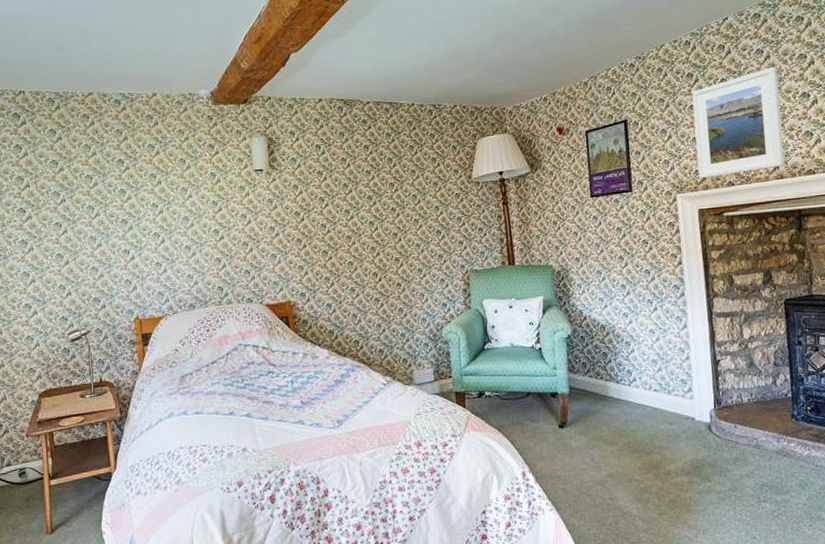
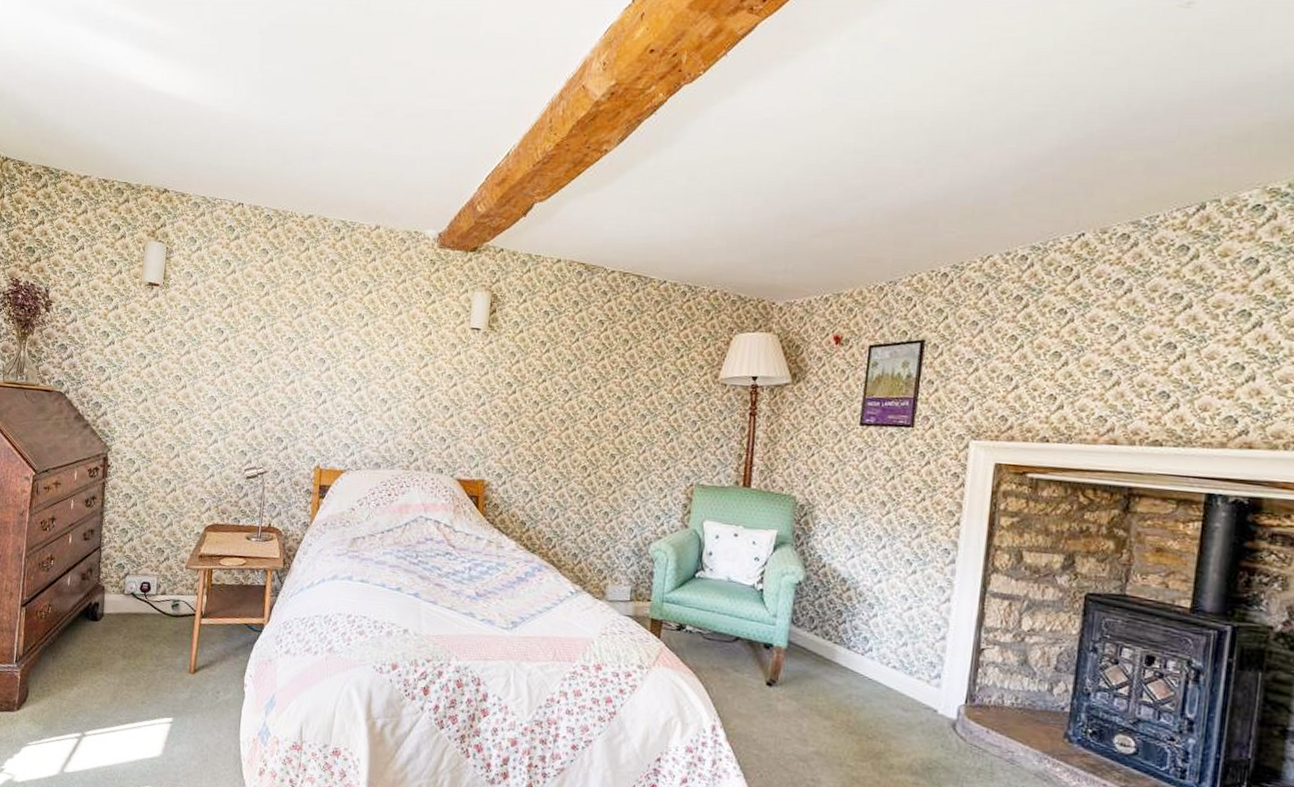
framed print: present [692,67,785,179] -> none [1003,304,1138,430]

